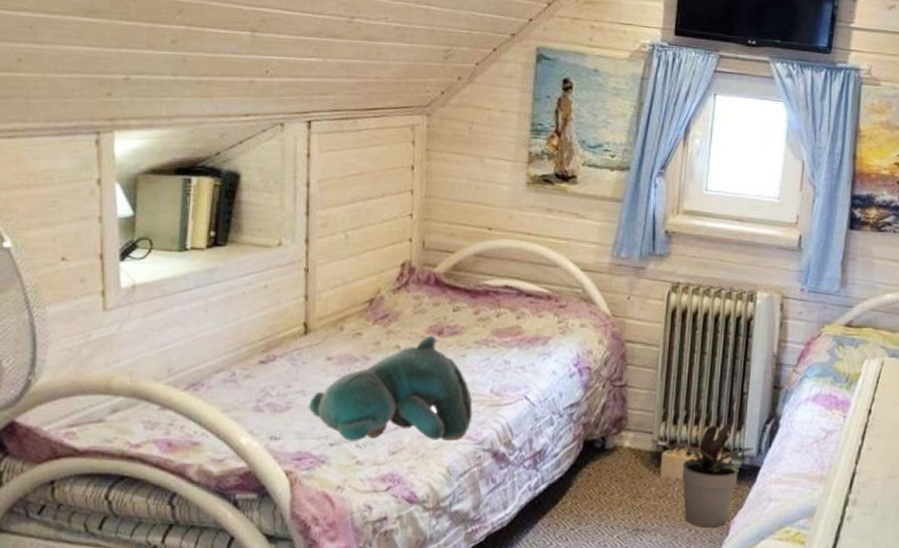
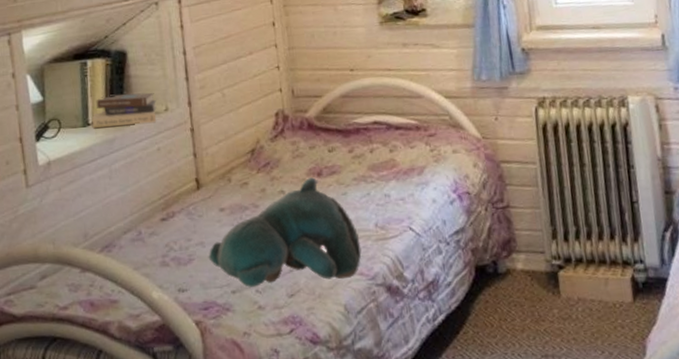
books: none [190,219,269,257] -> present [91,92,157,129]
potted plant: present [669,422,754,527] -> none [565,233,657,349]

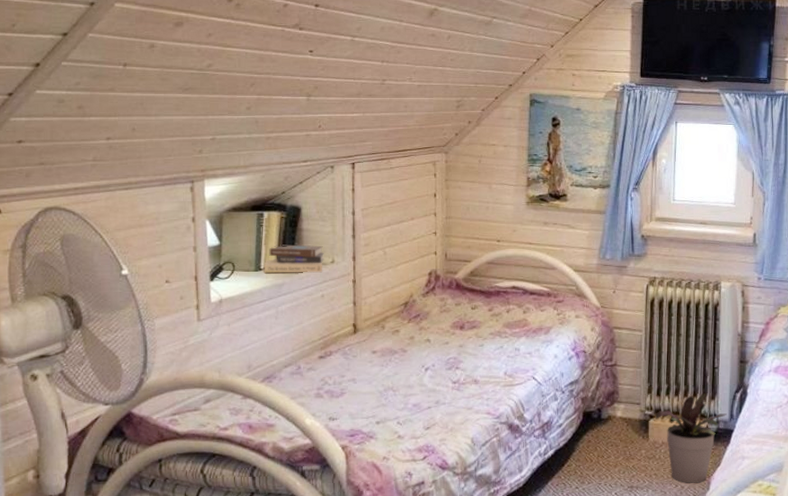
teddy bear: present [208,177,362,287] -> none [358,330,491,419]
potted plant: none [565,233,657,349] -> present [655,392,727,483]

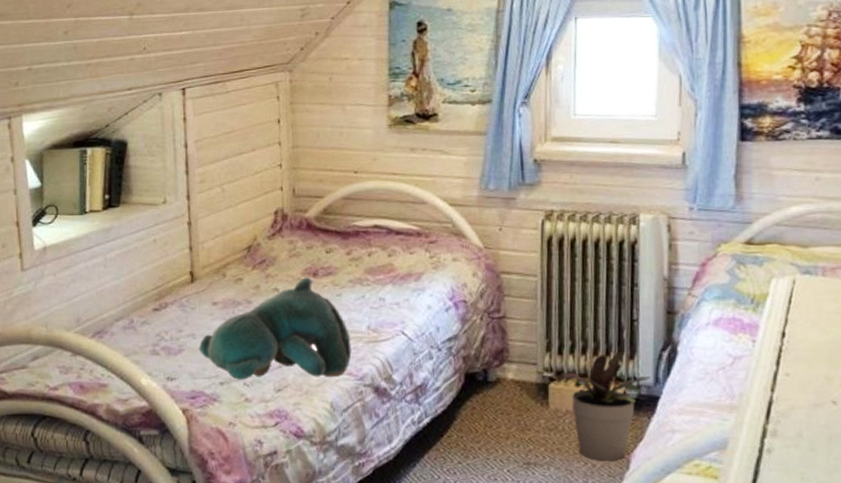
books: present [263,244,324,274] -> none [89,183,155,217]
teddy bear: none [358,330,491,419] -> present [198,277,352,380]

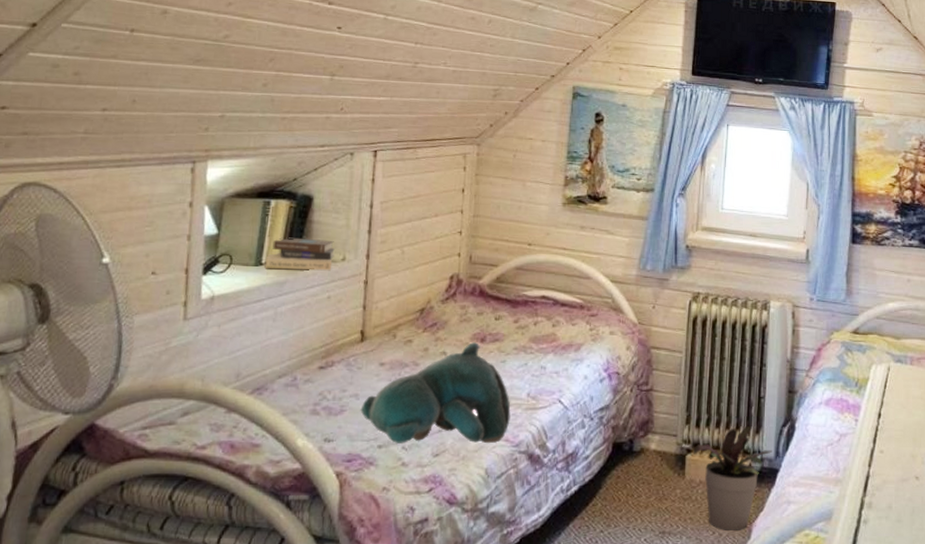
books: none [89,183,155,217] -> present [264,237,335,271]

